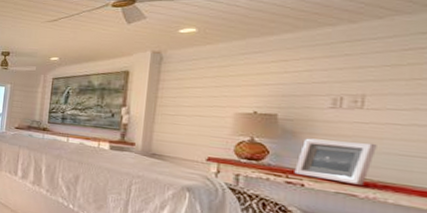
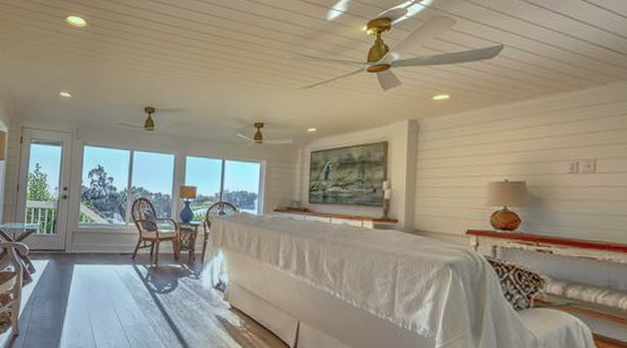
picture frame: present [294,138,377,185] -> none [543,204,608,248]

